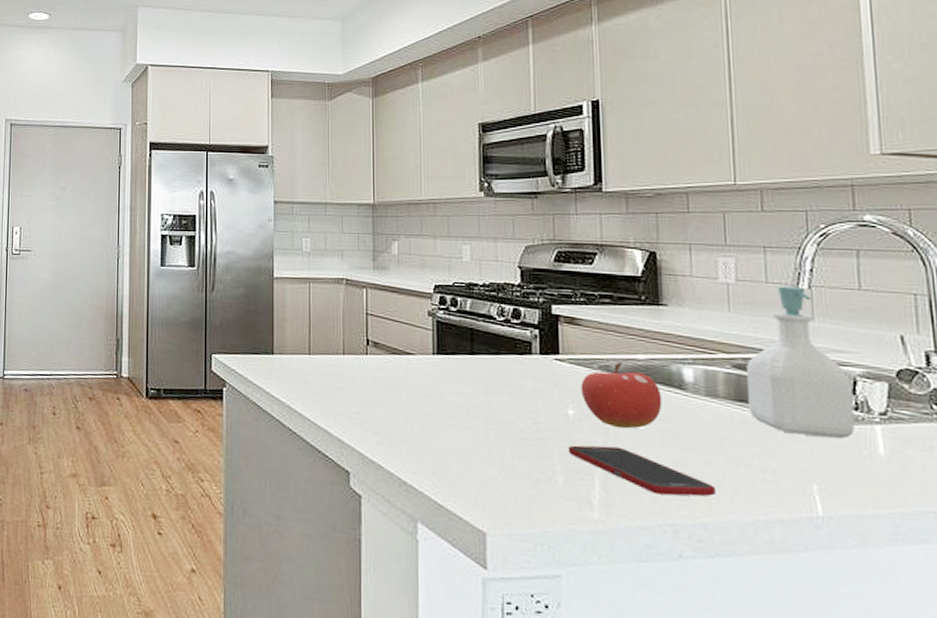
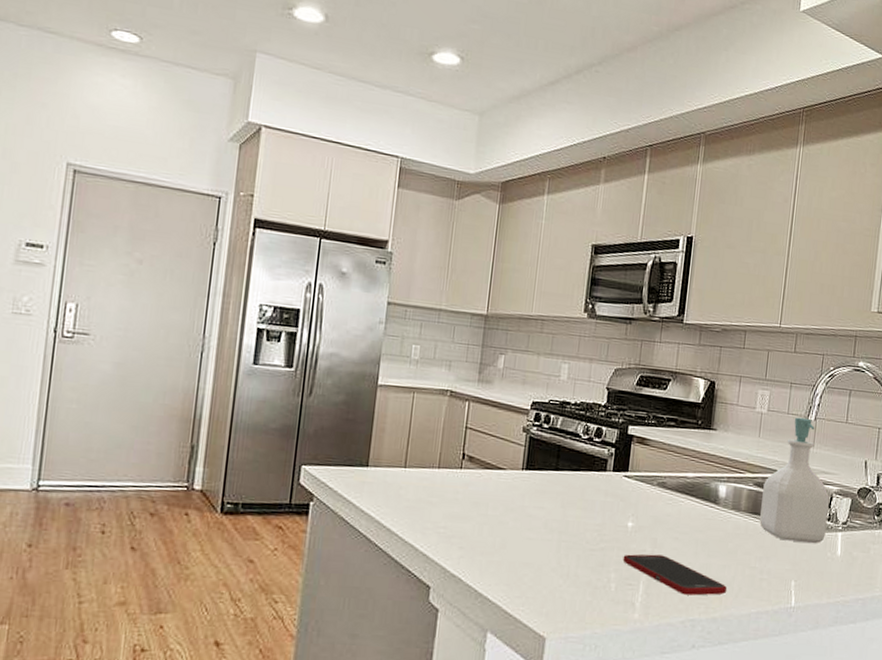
fruit: present [580,363,662,429] -> none [640,480,701,539]

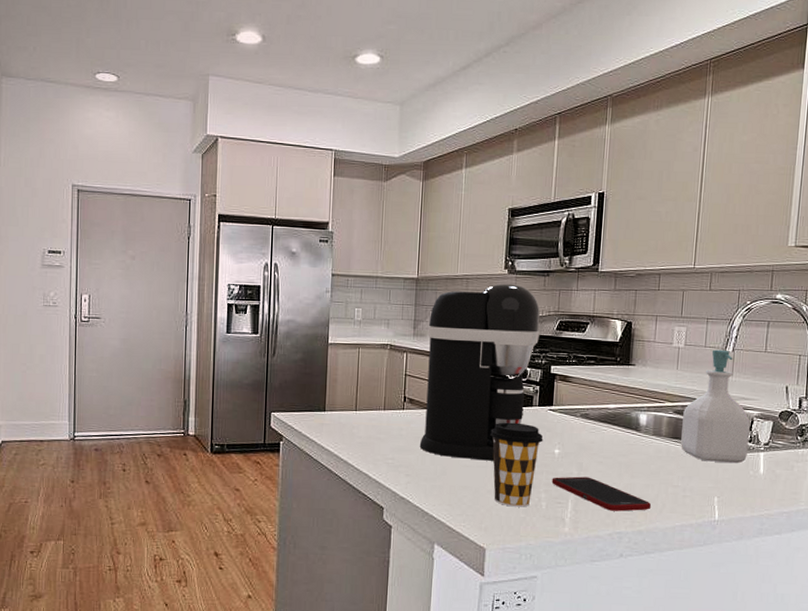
coffee maker: none [477,328,620,534] -> present [419,283,540,461]
coffee cup: none [558,488,616,589] -> present [490,422,543,507]

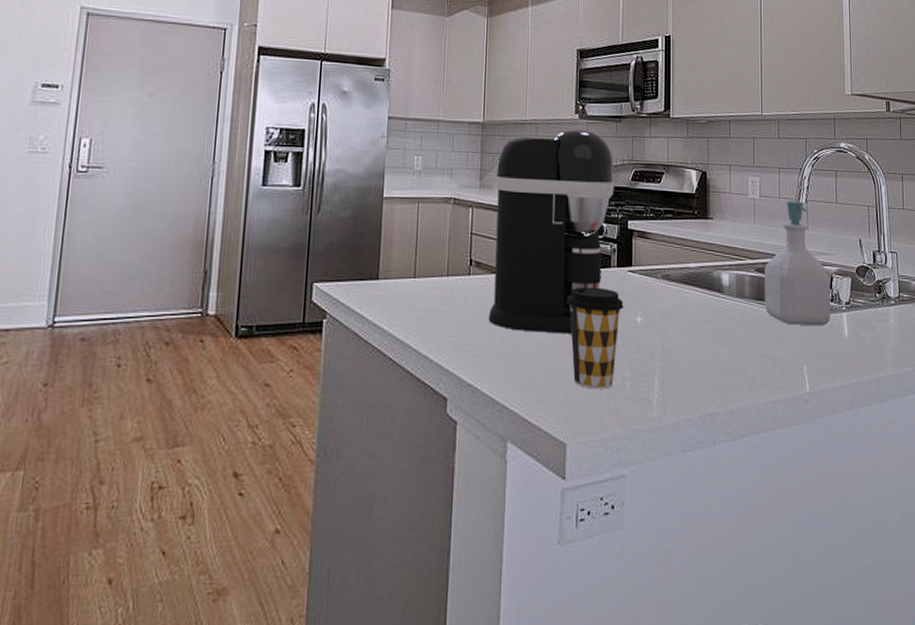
cell phone: present [551,476,652,512] -> none [635,348,742,388]

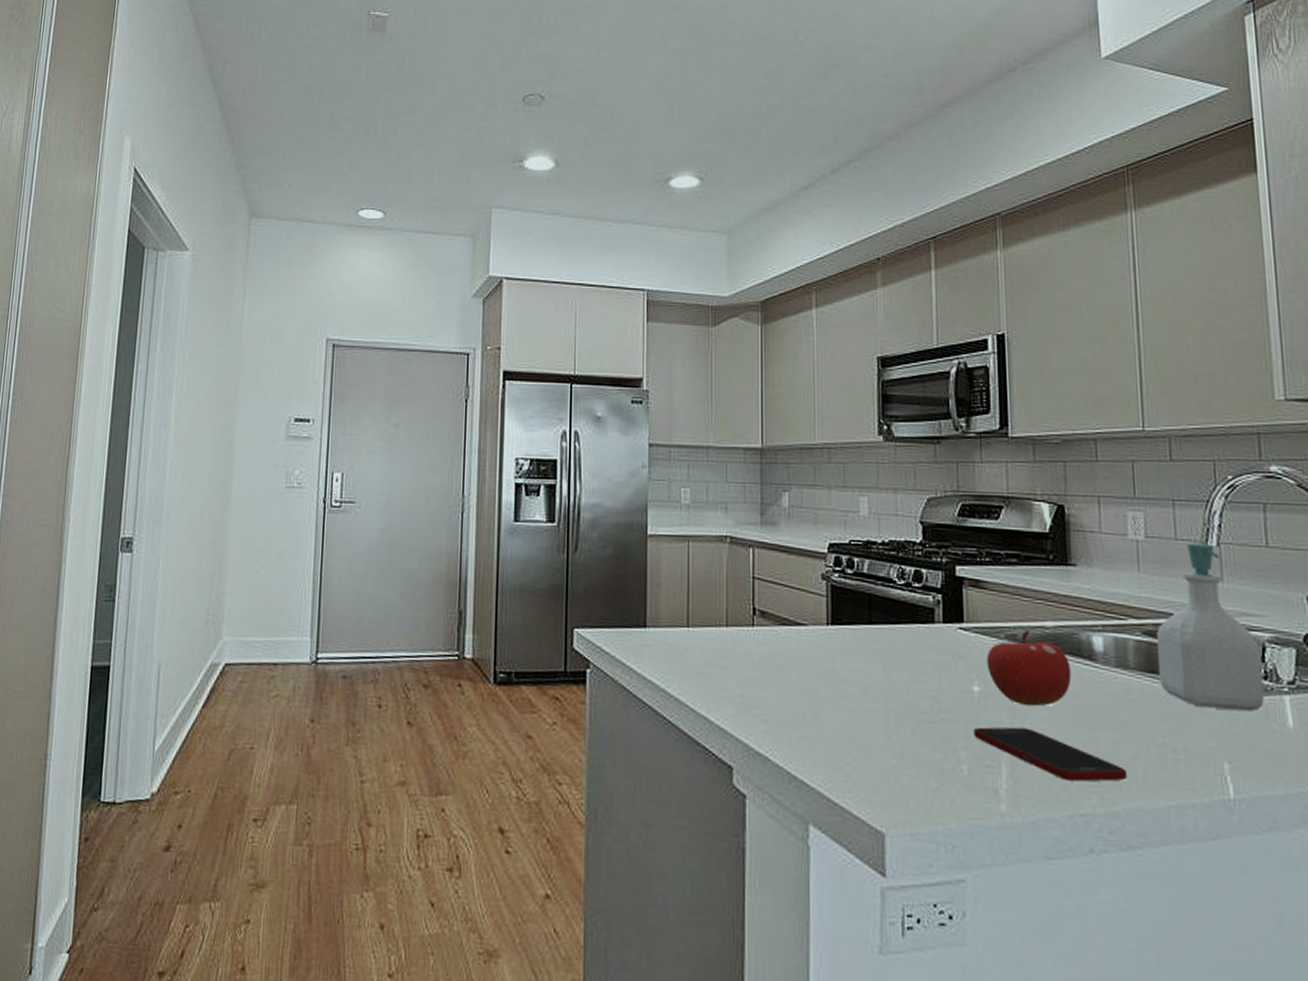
coffee maker: present [488,129,614,334] -> none [778,454,935,702]
coffee cup: present [567,287,624,389] -> none [877,645,955,772]
cell phone: none [635,348,742,388] -> present [973,727,1128,782]
fruit: none [647,271,706,331] -> present [986,631,1072,707]

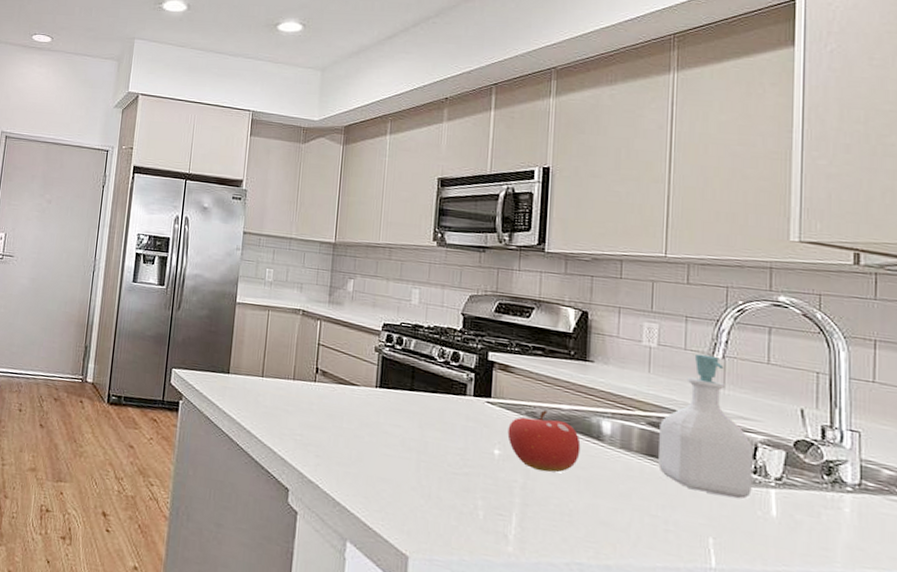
cell phone: present [973,727,1128,782] -> none [490,483,622,541]

